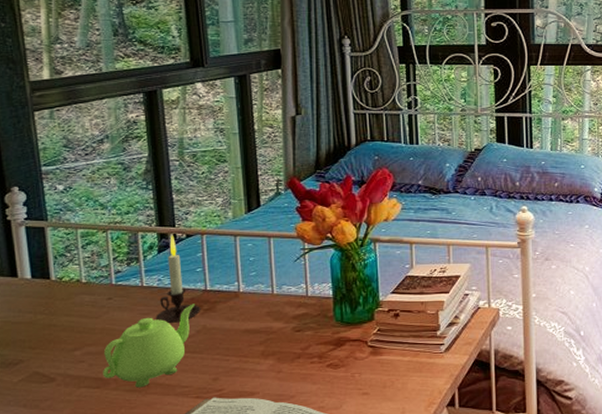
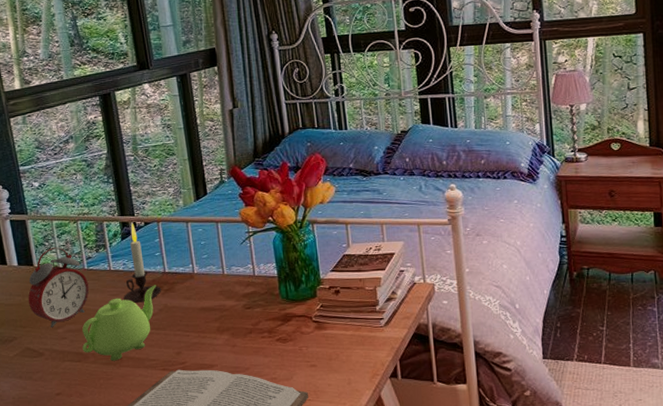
alarm clock: none [40,259,116,349] -> present [28,247,90,327]

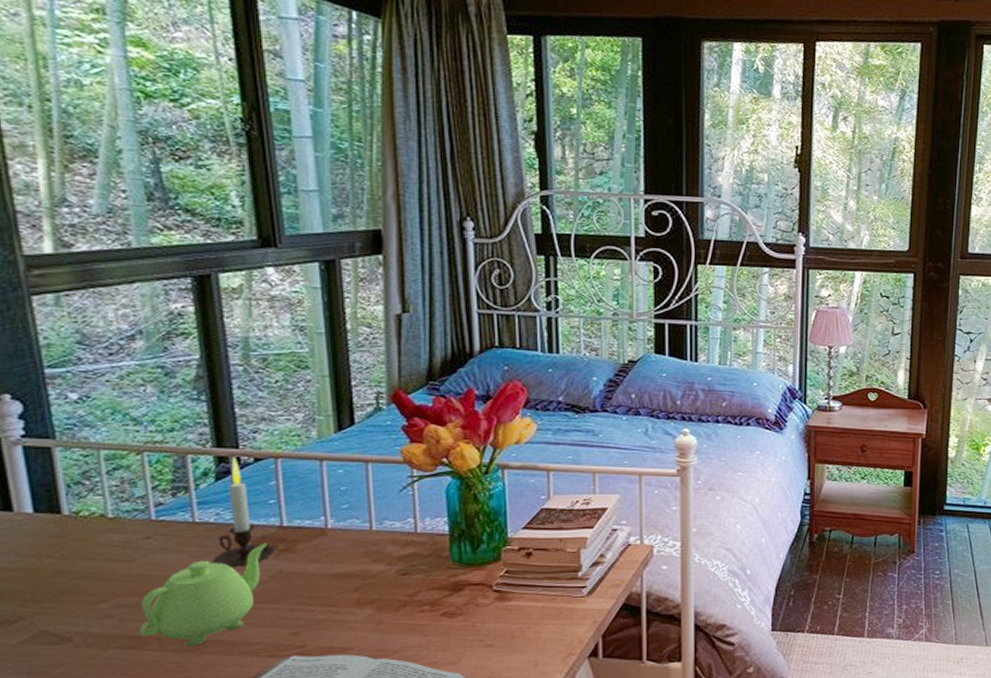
alarm clock: present [28,247,90,327] -> none [48,488,157,602]

